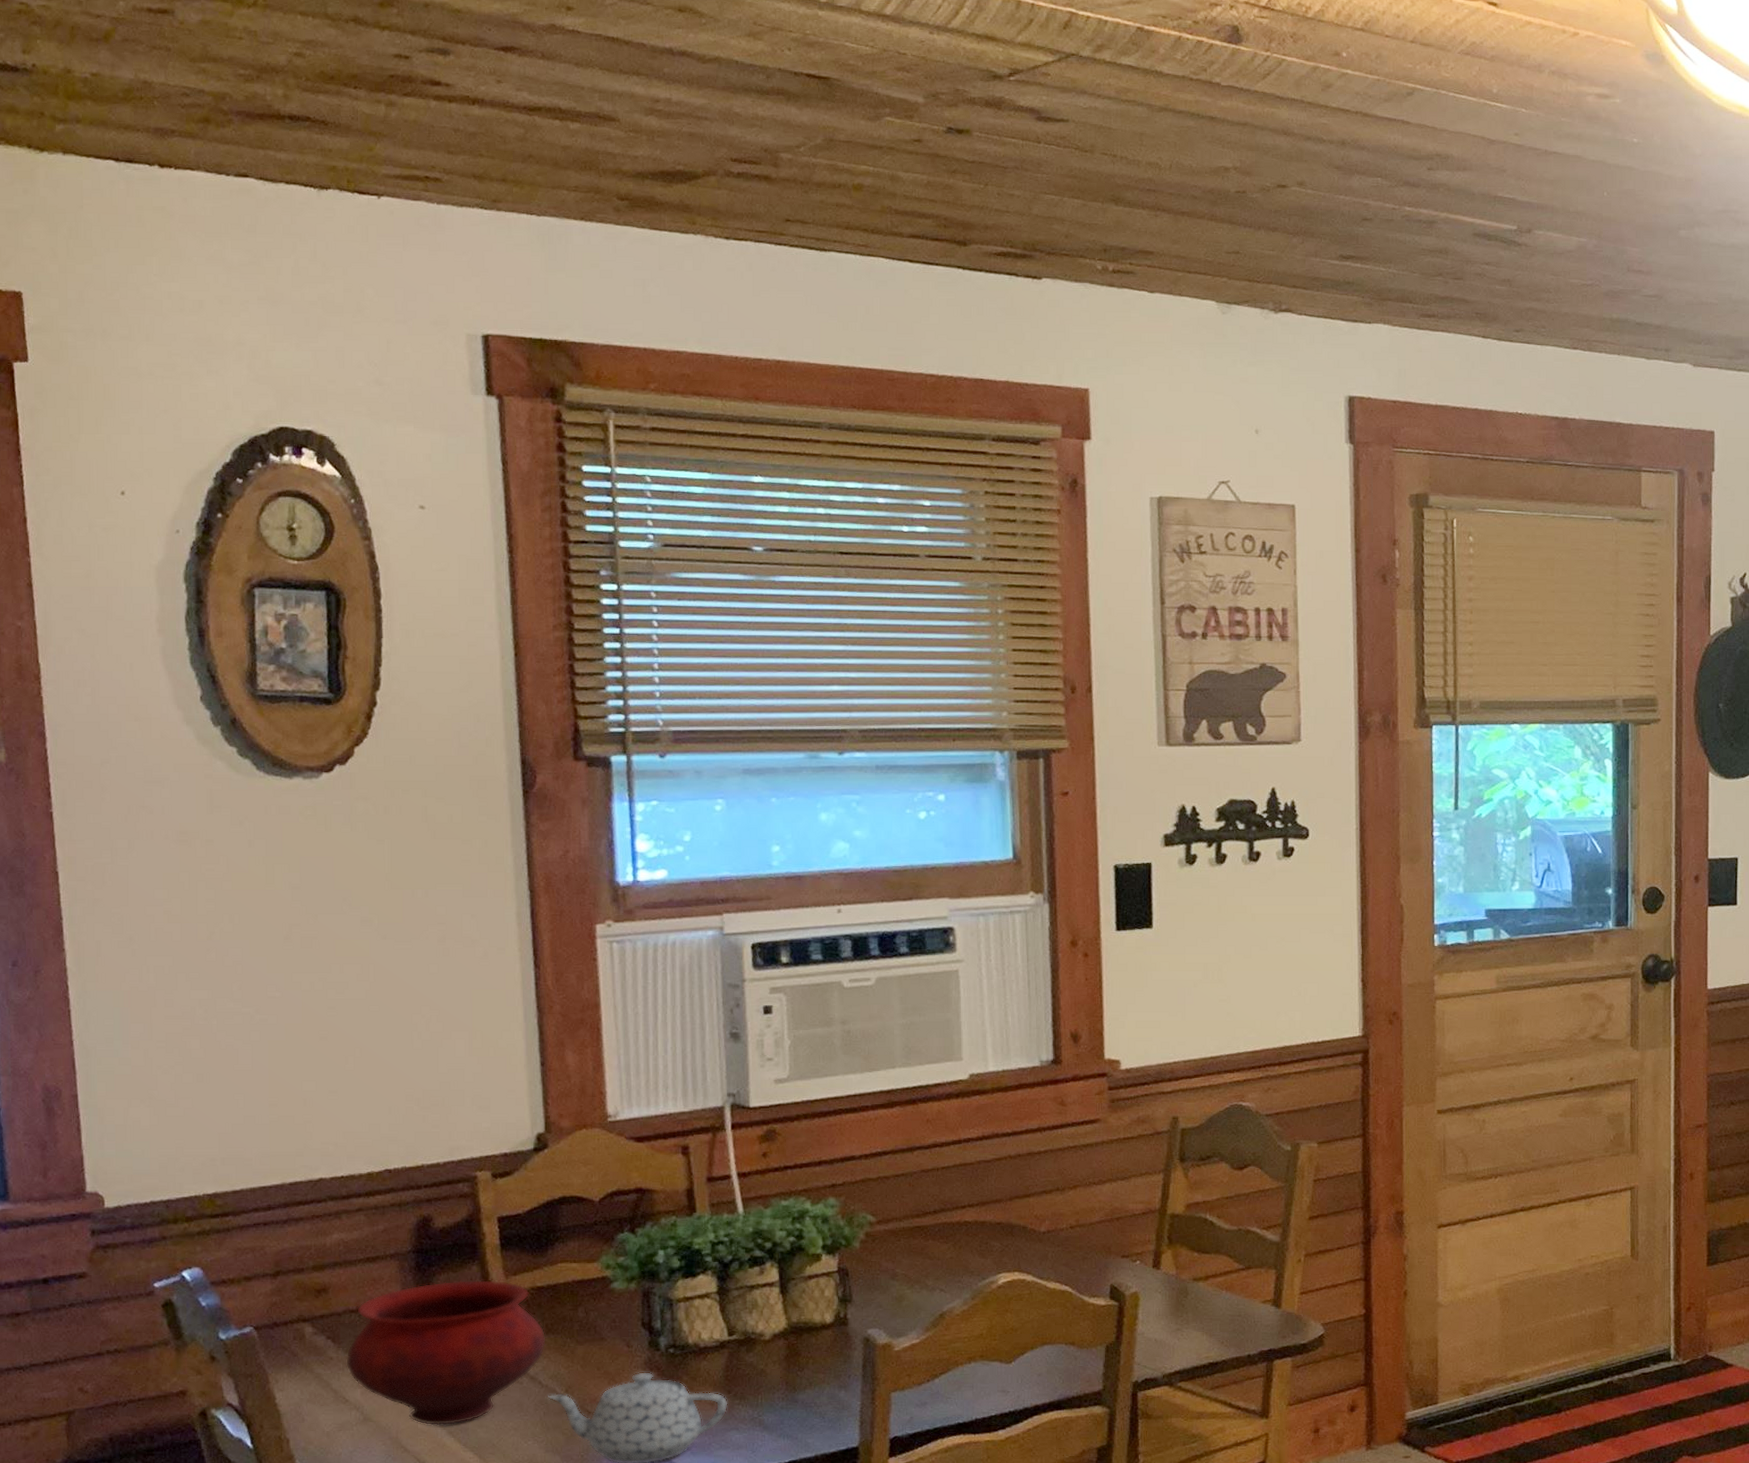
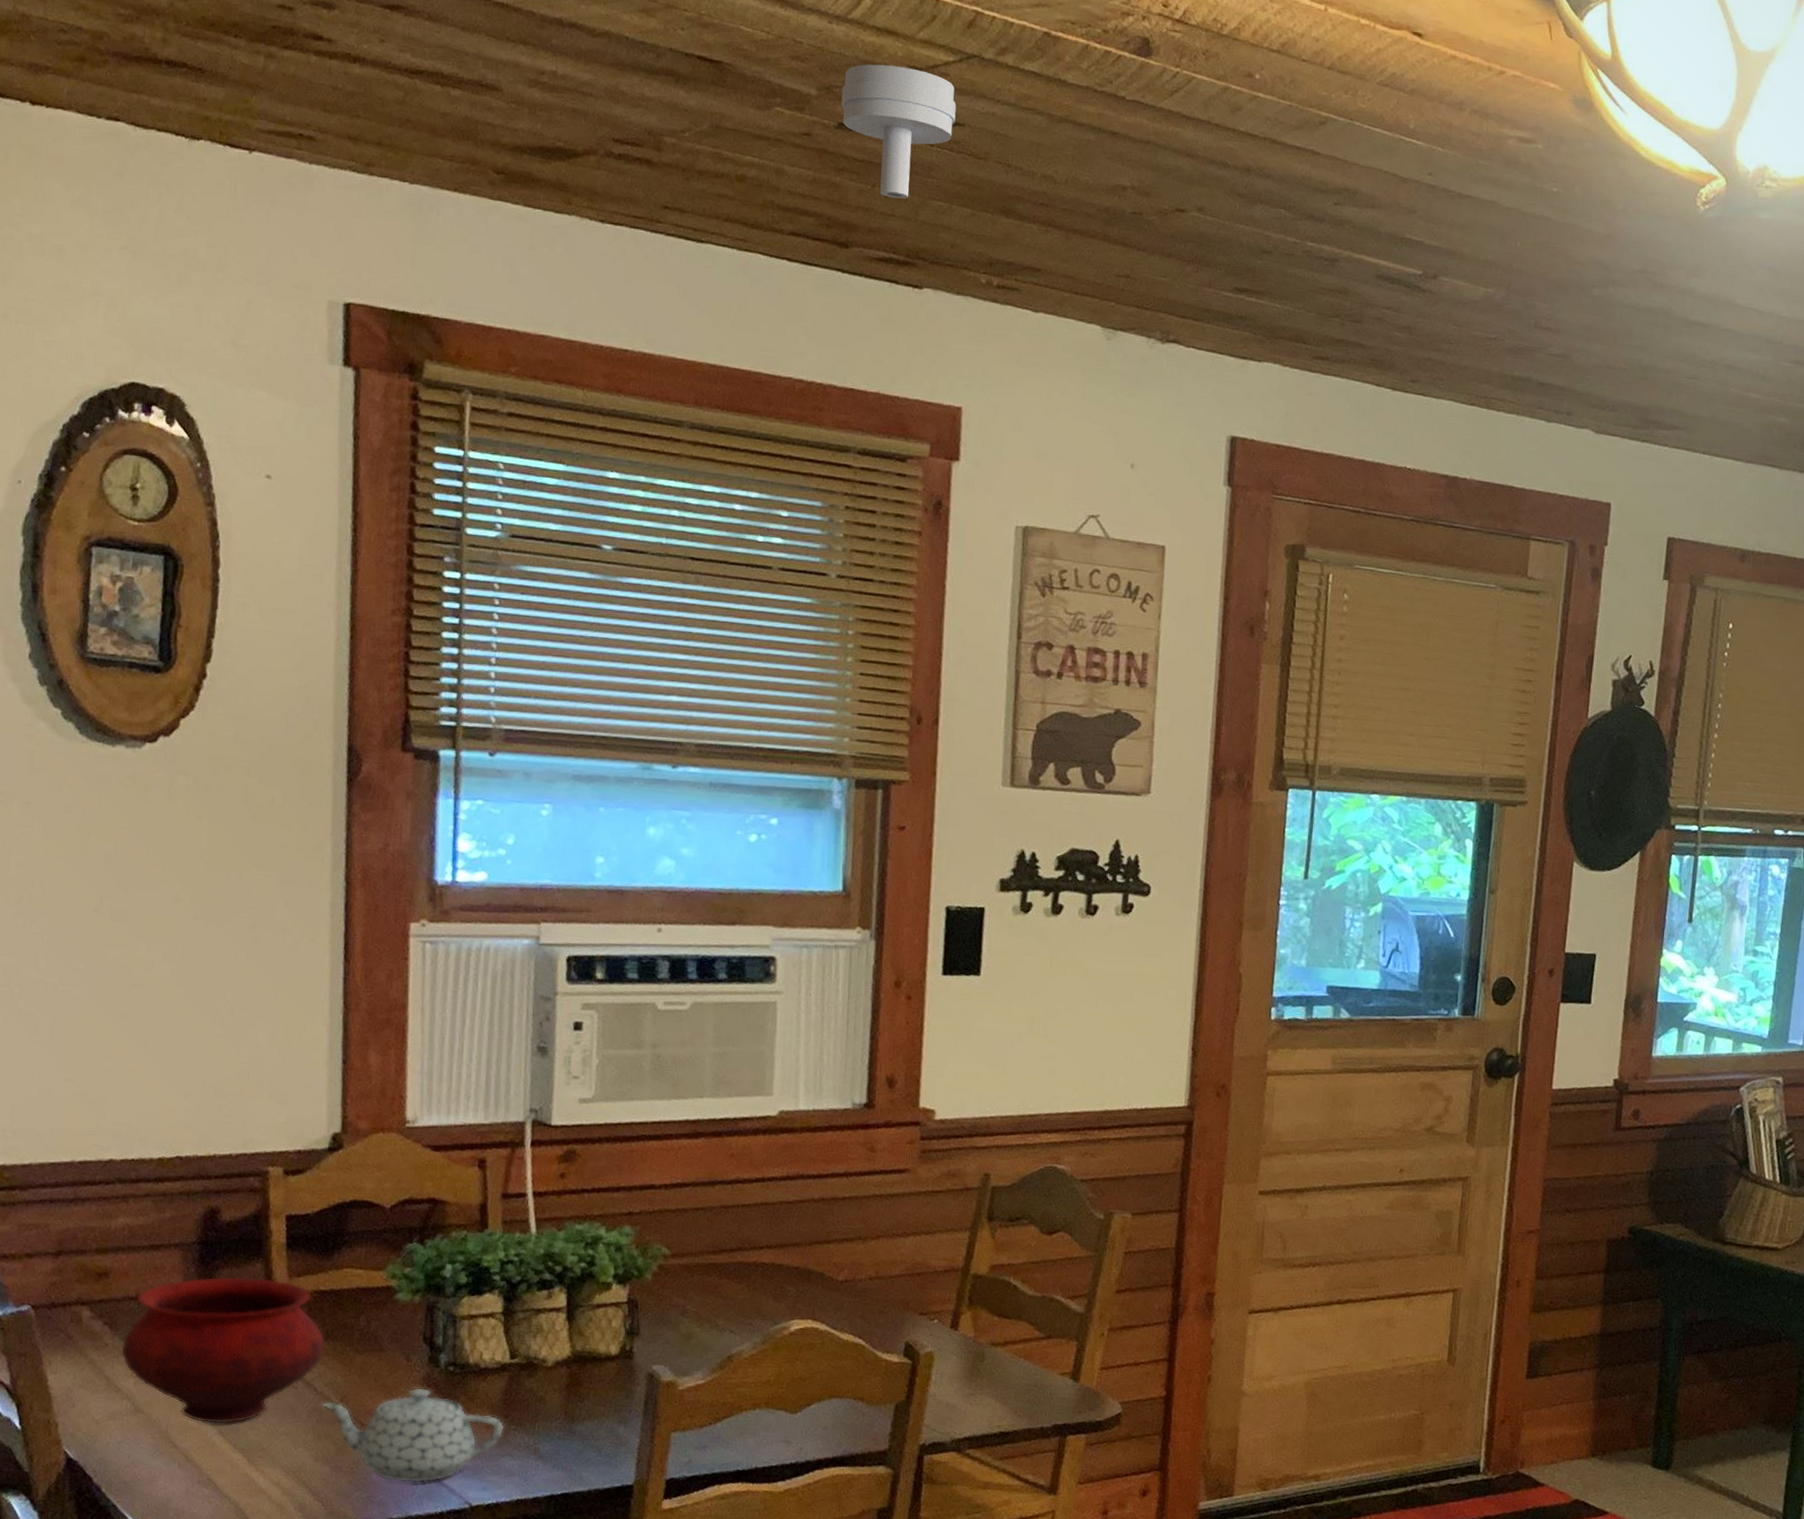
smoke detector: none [948,69,1059,195] -> present [841,64,957,199]

